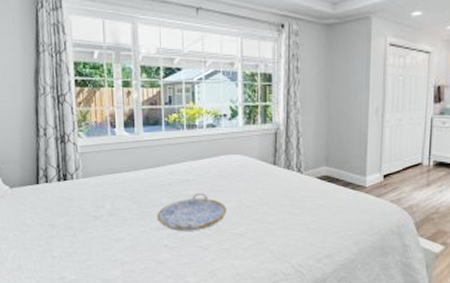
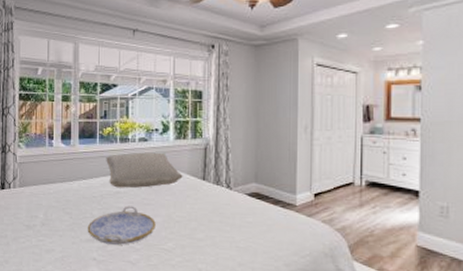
pillow: none [173,138,253,176] -> present [106,152,183,188]

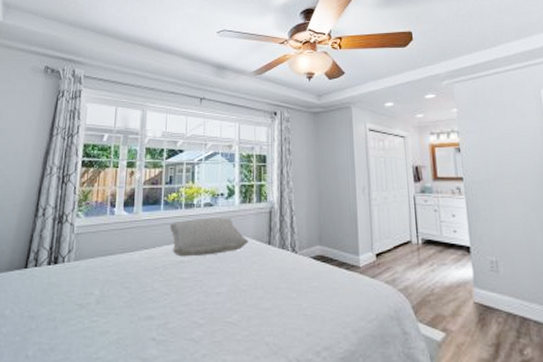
serving tray: present [87,206,156,245] -> none [147,276,221,321]

